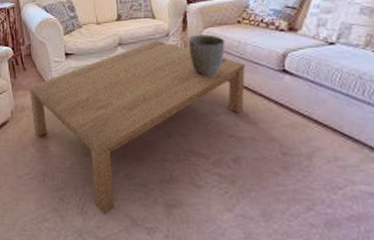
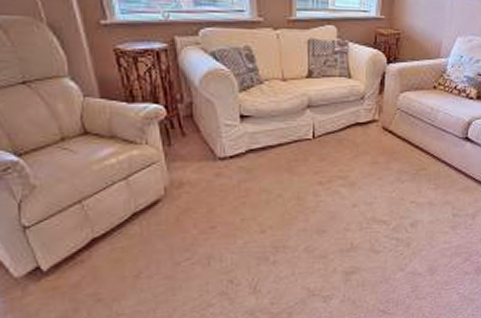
coffee table: present [28,39,246,215] -> none [189,102,434,291]
ceramic pot: present [188,34,226,77] -> none [383,99,419,144]

